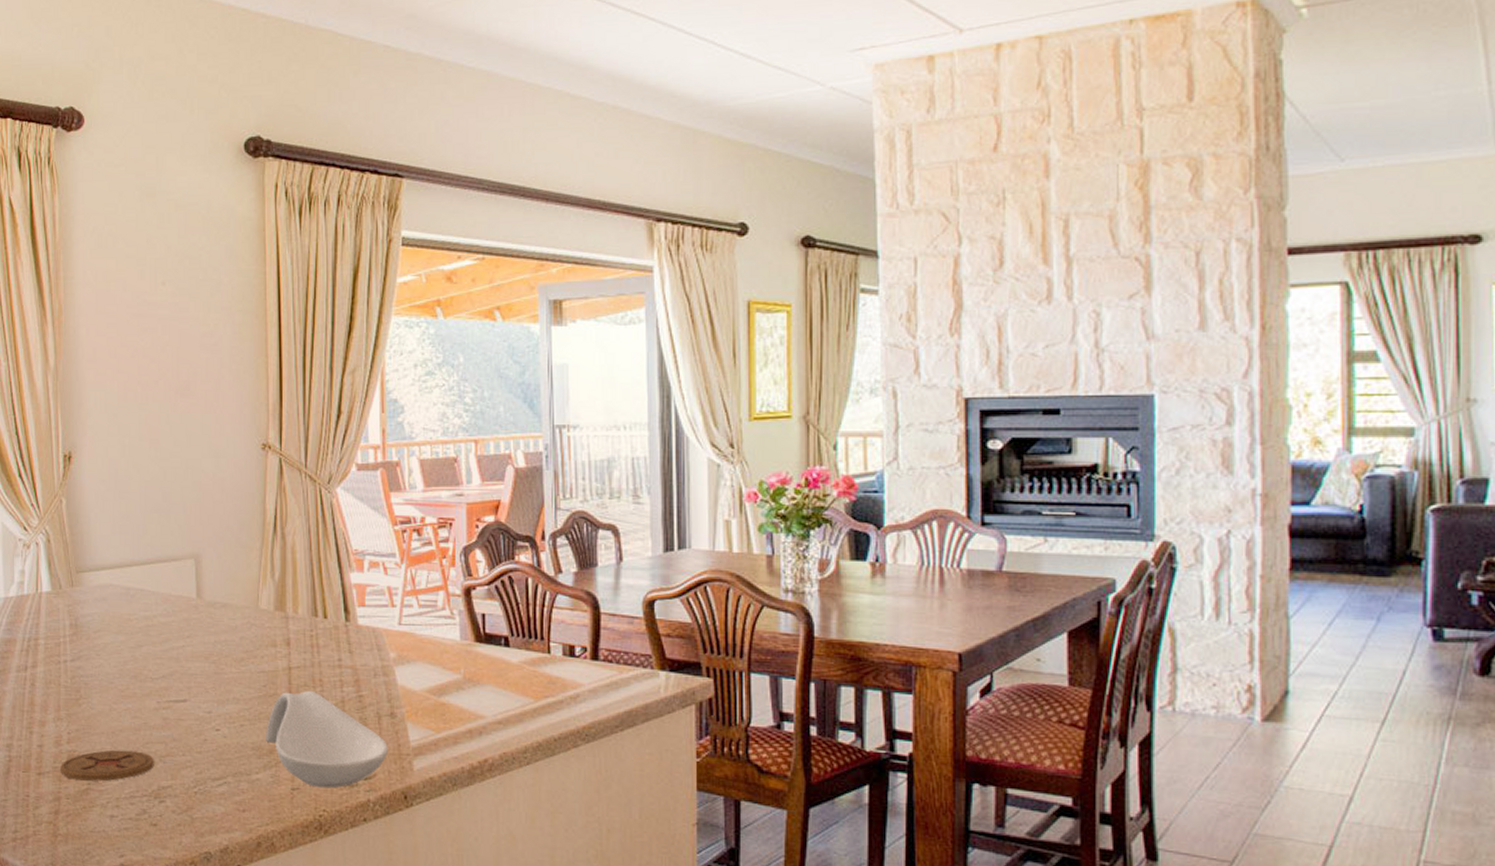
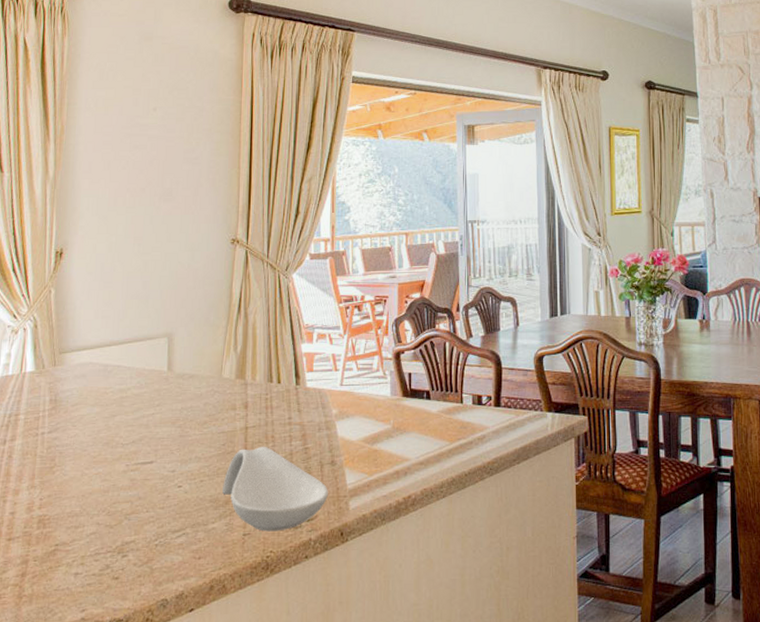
coaster: present [60,750,154,782] -> none [30,511,120,542]

